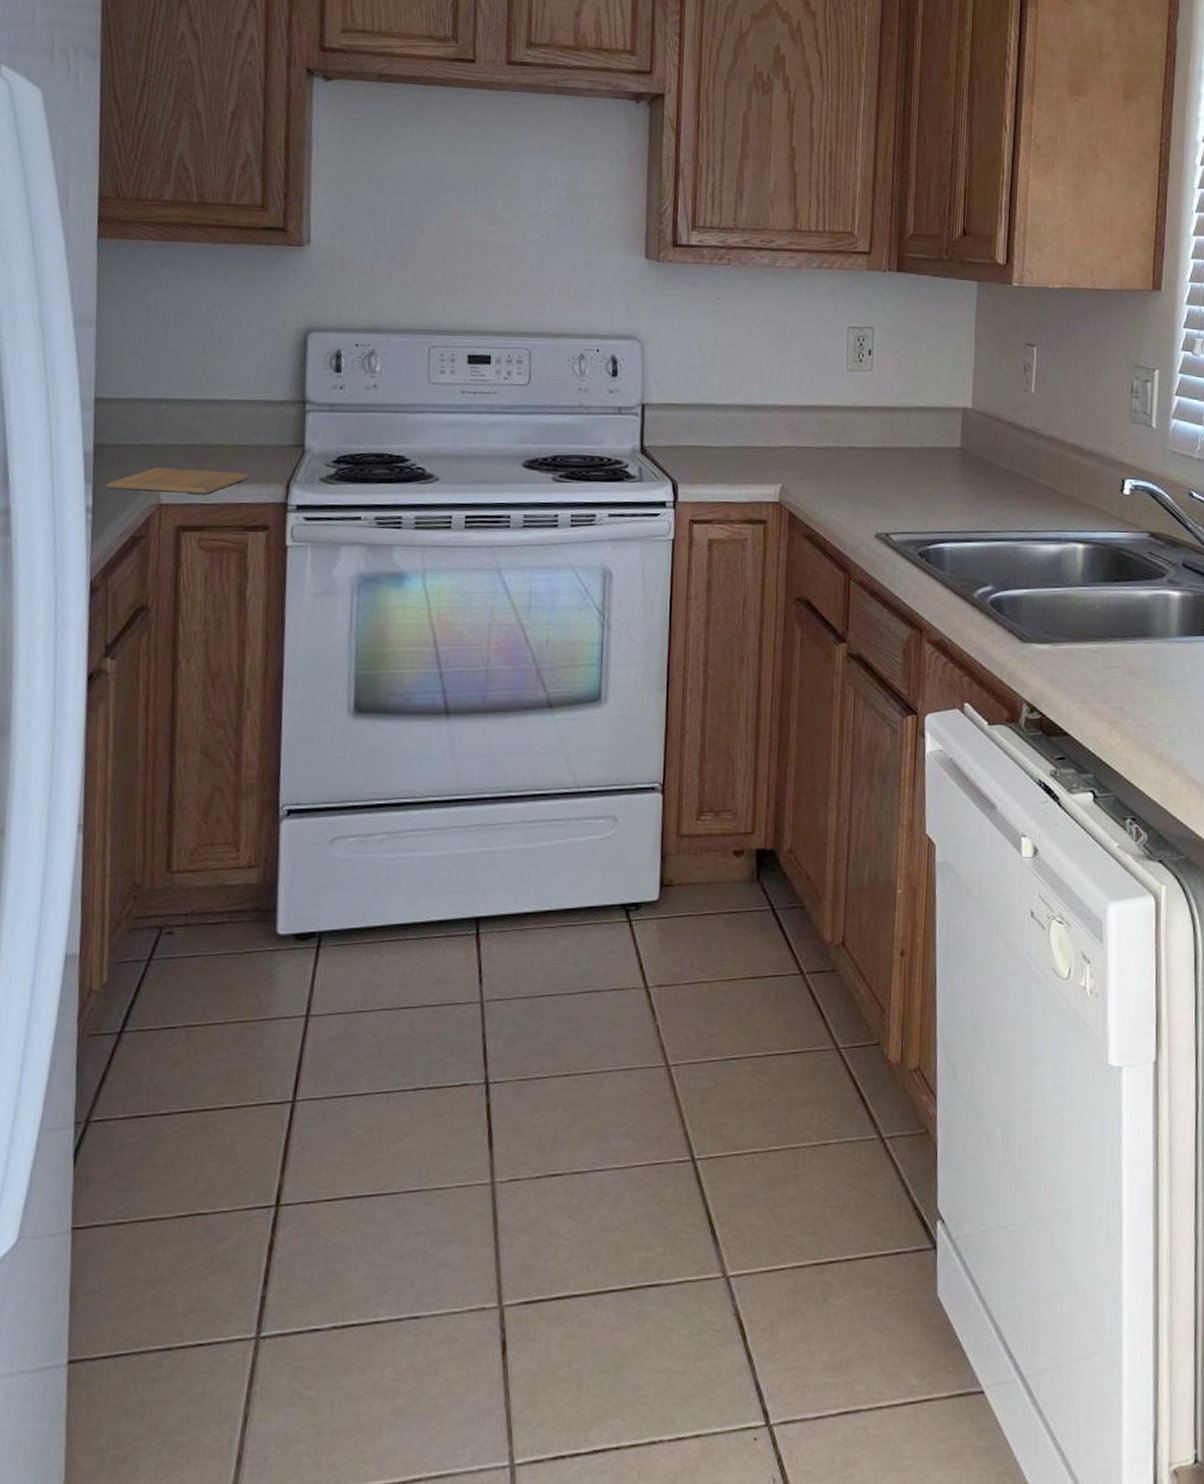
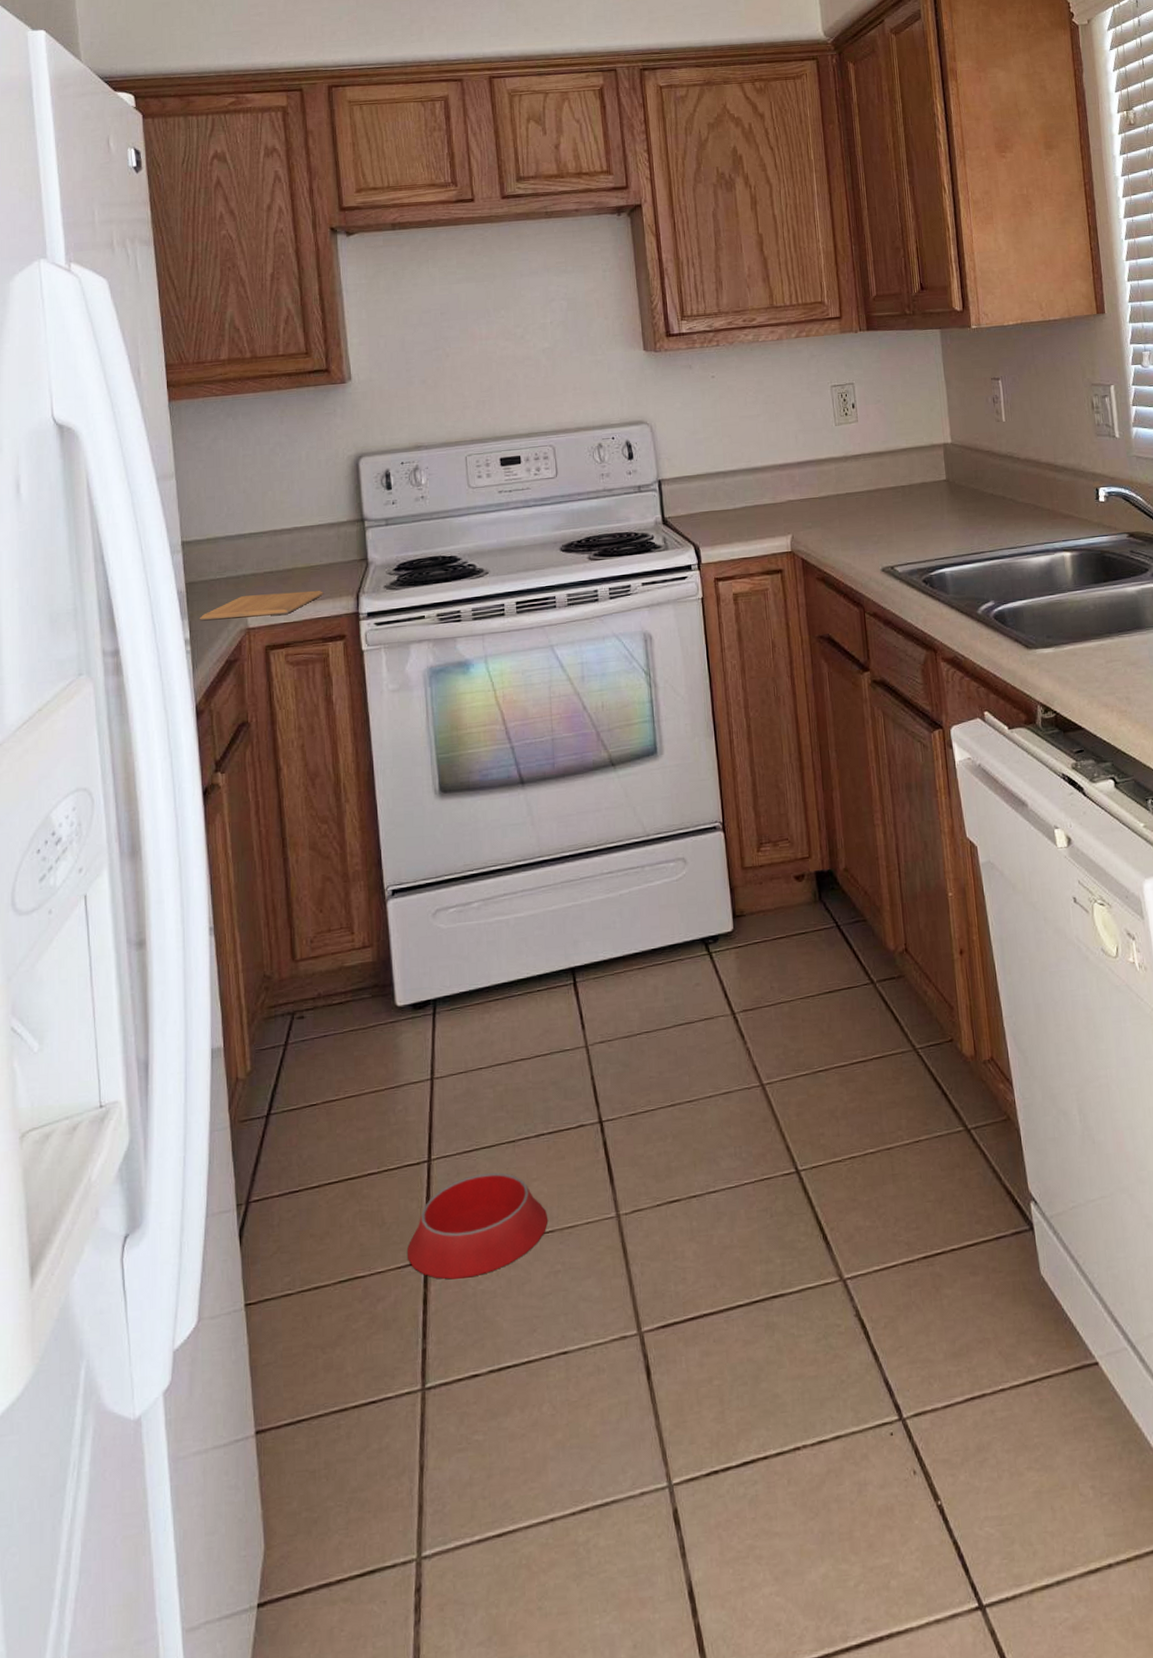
pet bowl: none [257,1121,416,1228] -> present [407,1172,548,1280]

